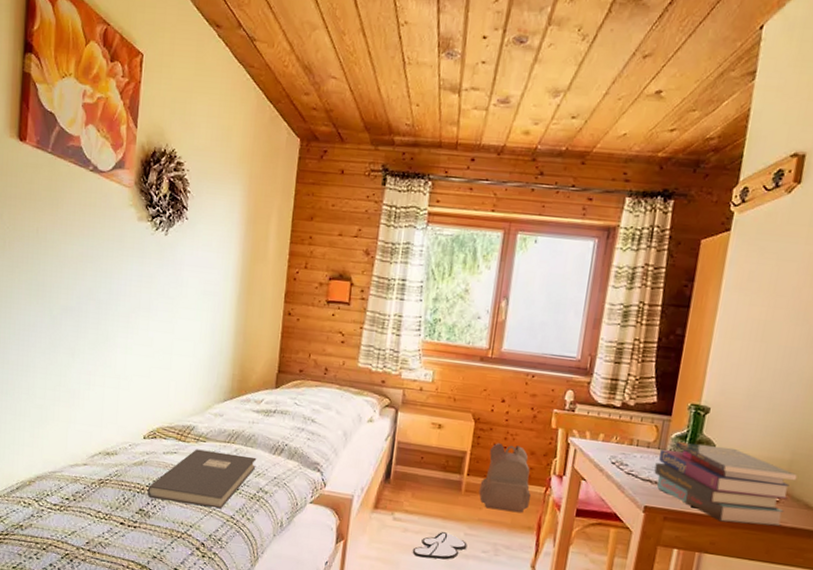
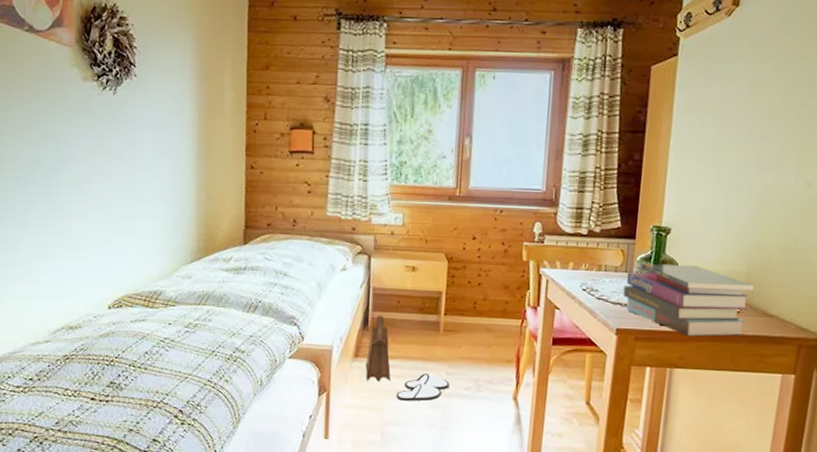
book: present [147,449,257,509] -> none [117,314,230,374]
handbag: none [384,470,410,536] -> present [365,316,390,382]
backpack: present [479,443,532,513] -> none [457,280,509,347]

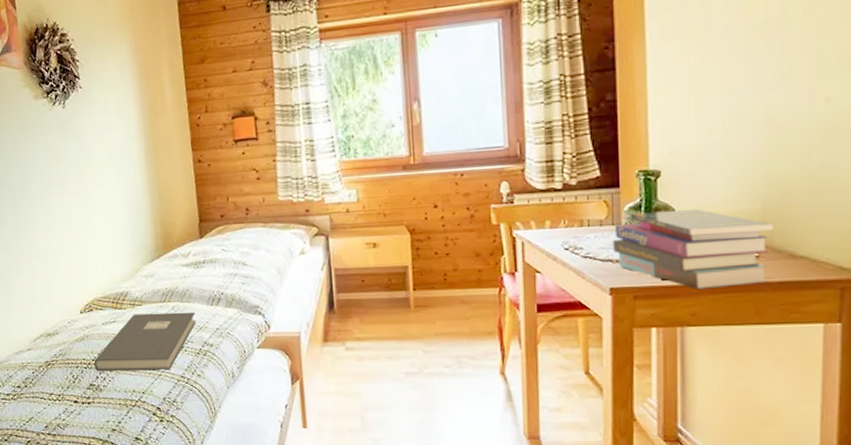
book: none [117,314,230,374] -> present [94,312,196,371]
handbag: present [365,316,390,382] -> none [336,297,364,366]
slippers: present [396,374,450,401] -> none [372,353,428,384]

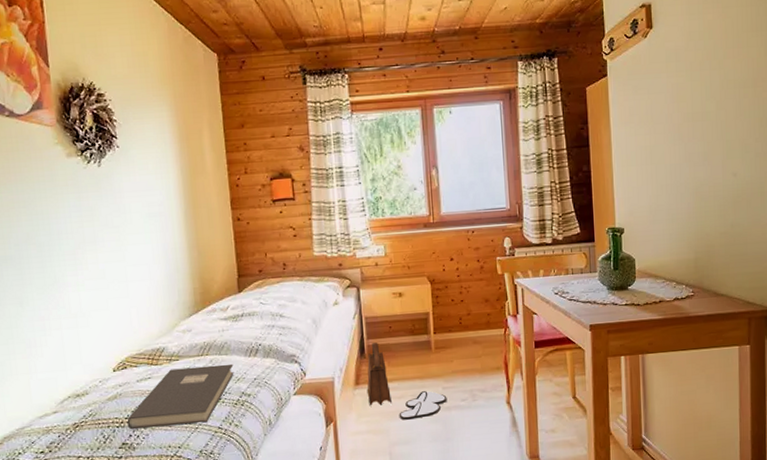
handbag: none [336,297,364,366] -> present [367,343,392,406]
slippers: none [372,353,428,384] -> present [399,391,447,420]
books: present [613,208,774,290] -> none [591,258,703,324]

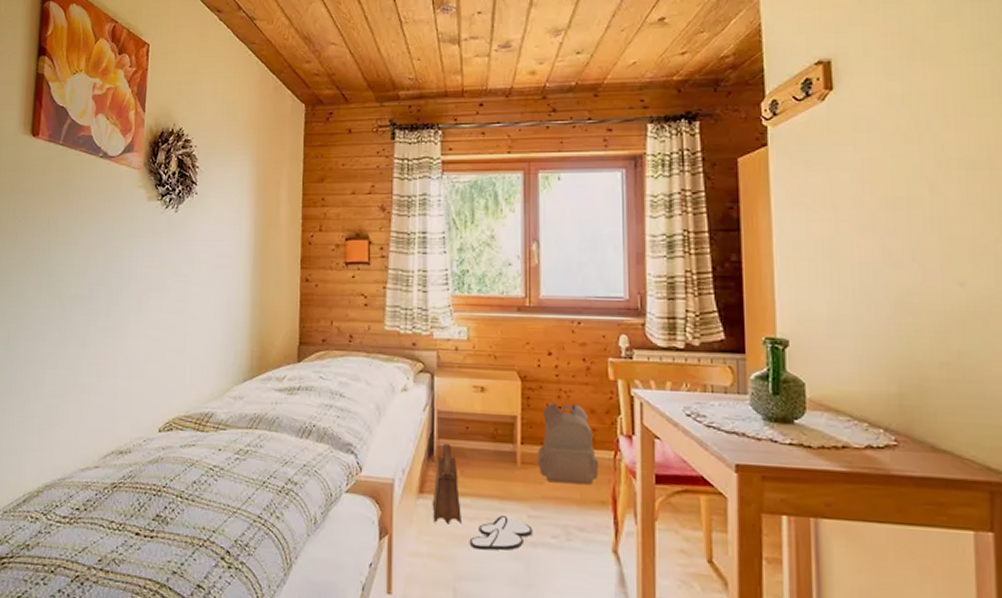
book: present [127,363,234,429] -> none [164,439,283,508]
backpack: none [447,297,494,360] -> present [537,403,599,485]

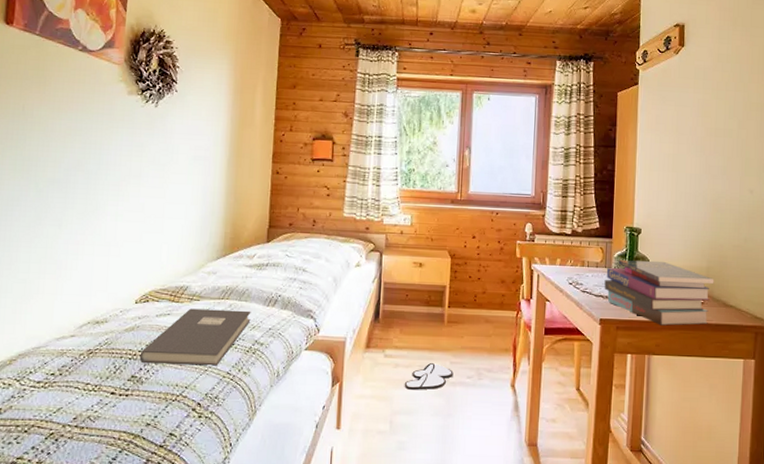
book: none [164,439,283,508] -> present [139,308,251,366]
handbag: present [432,444,461,524] -> none [376,309,399,372]
backpack: present [537,403,599,485] -> none [460,275,506,337]
books: none [738,383,912,478] -> present [604,260,714,326]

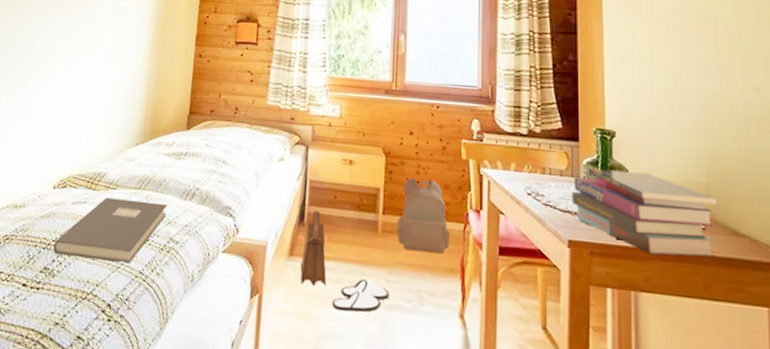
handbag: none [376,309,399,372] -> present [300,211,326,286]
backpack: none [460,275,506,337] -> present [396,177,451,254]

